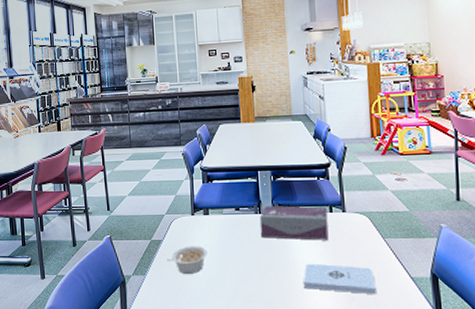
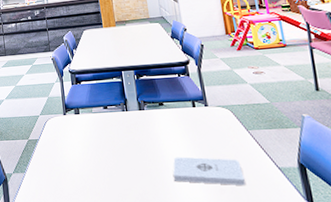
legume: present [167,246,208,274] -> none [43,143,81,171]
tissue box: present [259,206,329,241] -> none [126,102,194,135]

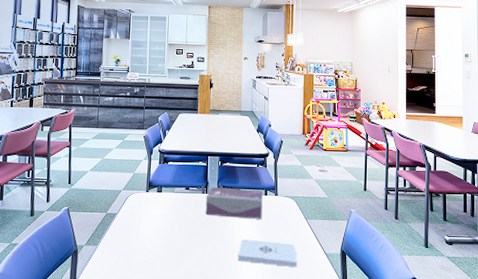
tissue box: none [126,102,194,135] -> present [205,187,263,219]

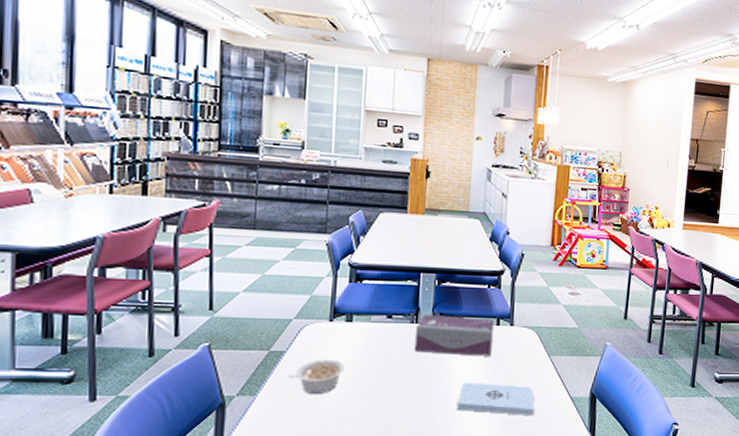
legume: none [119,220,157,245] -> present [288,359,345,394]

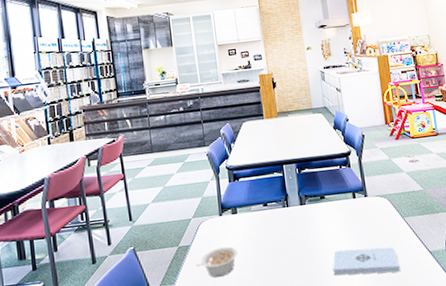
tissue box: present [414,315,494,357] -> none [287,194,354,231]

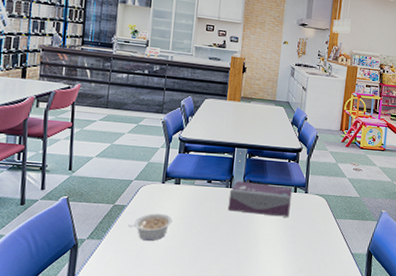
tissue box: none [287,194,354,231] -> present [227,181,292,217]
notepad: present [332,246,400,275] -> none [259,236,322,266]

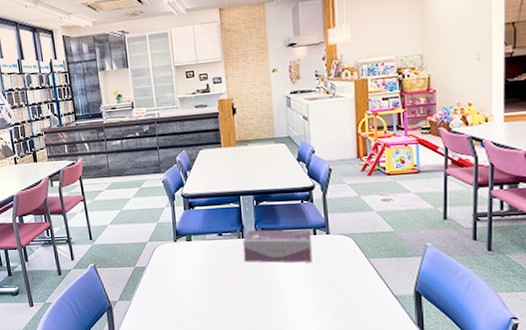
legume: present [128,213,173,241] -> none [151,271,192,298]

